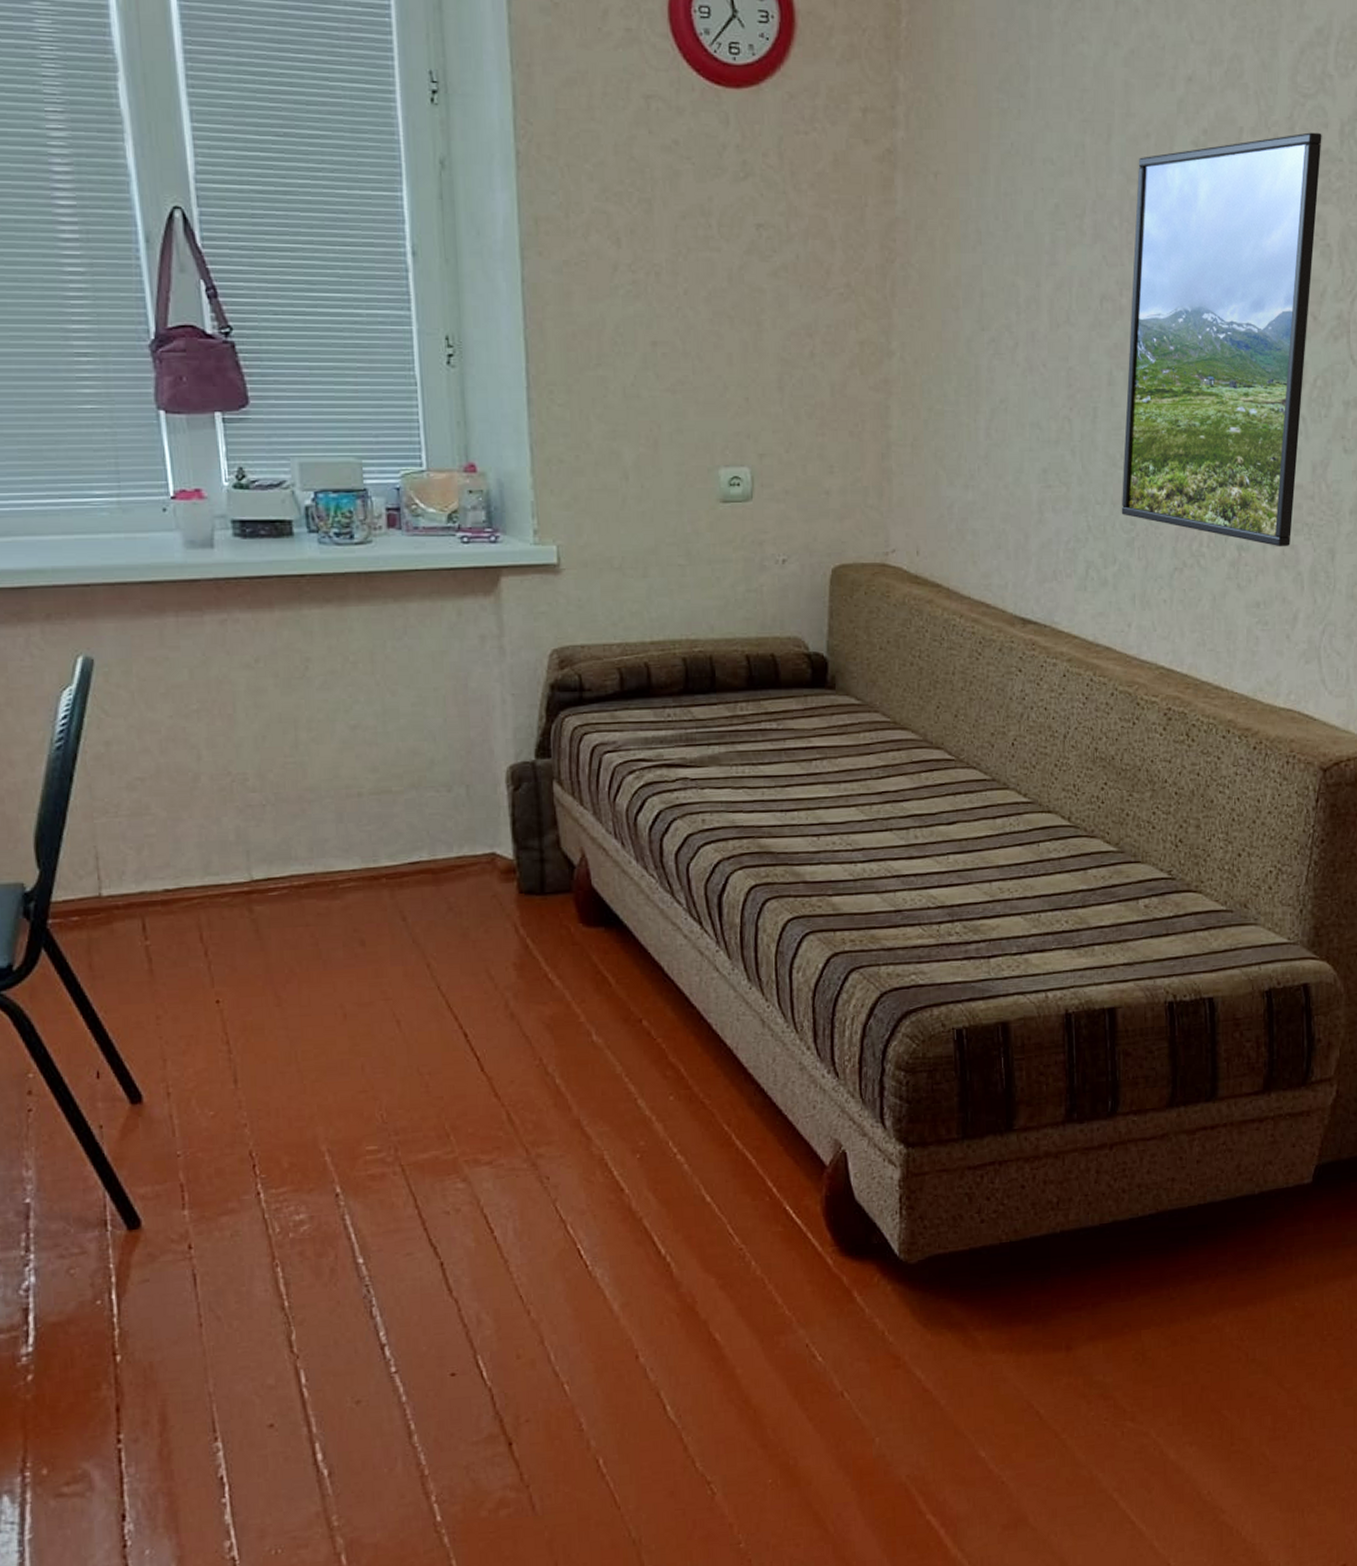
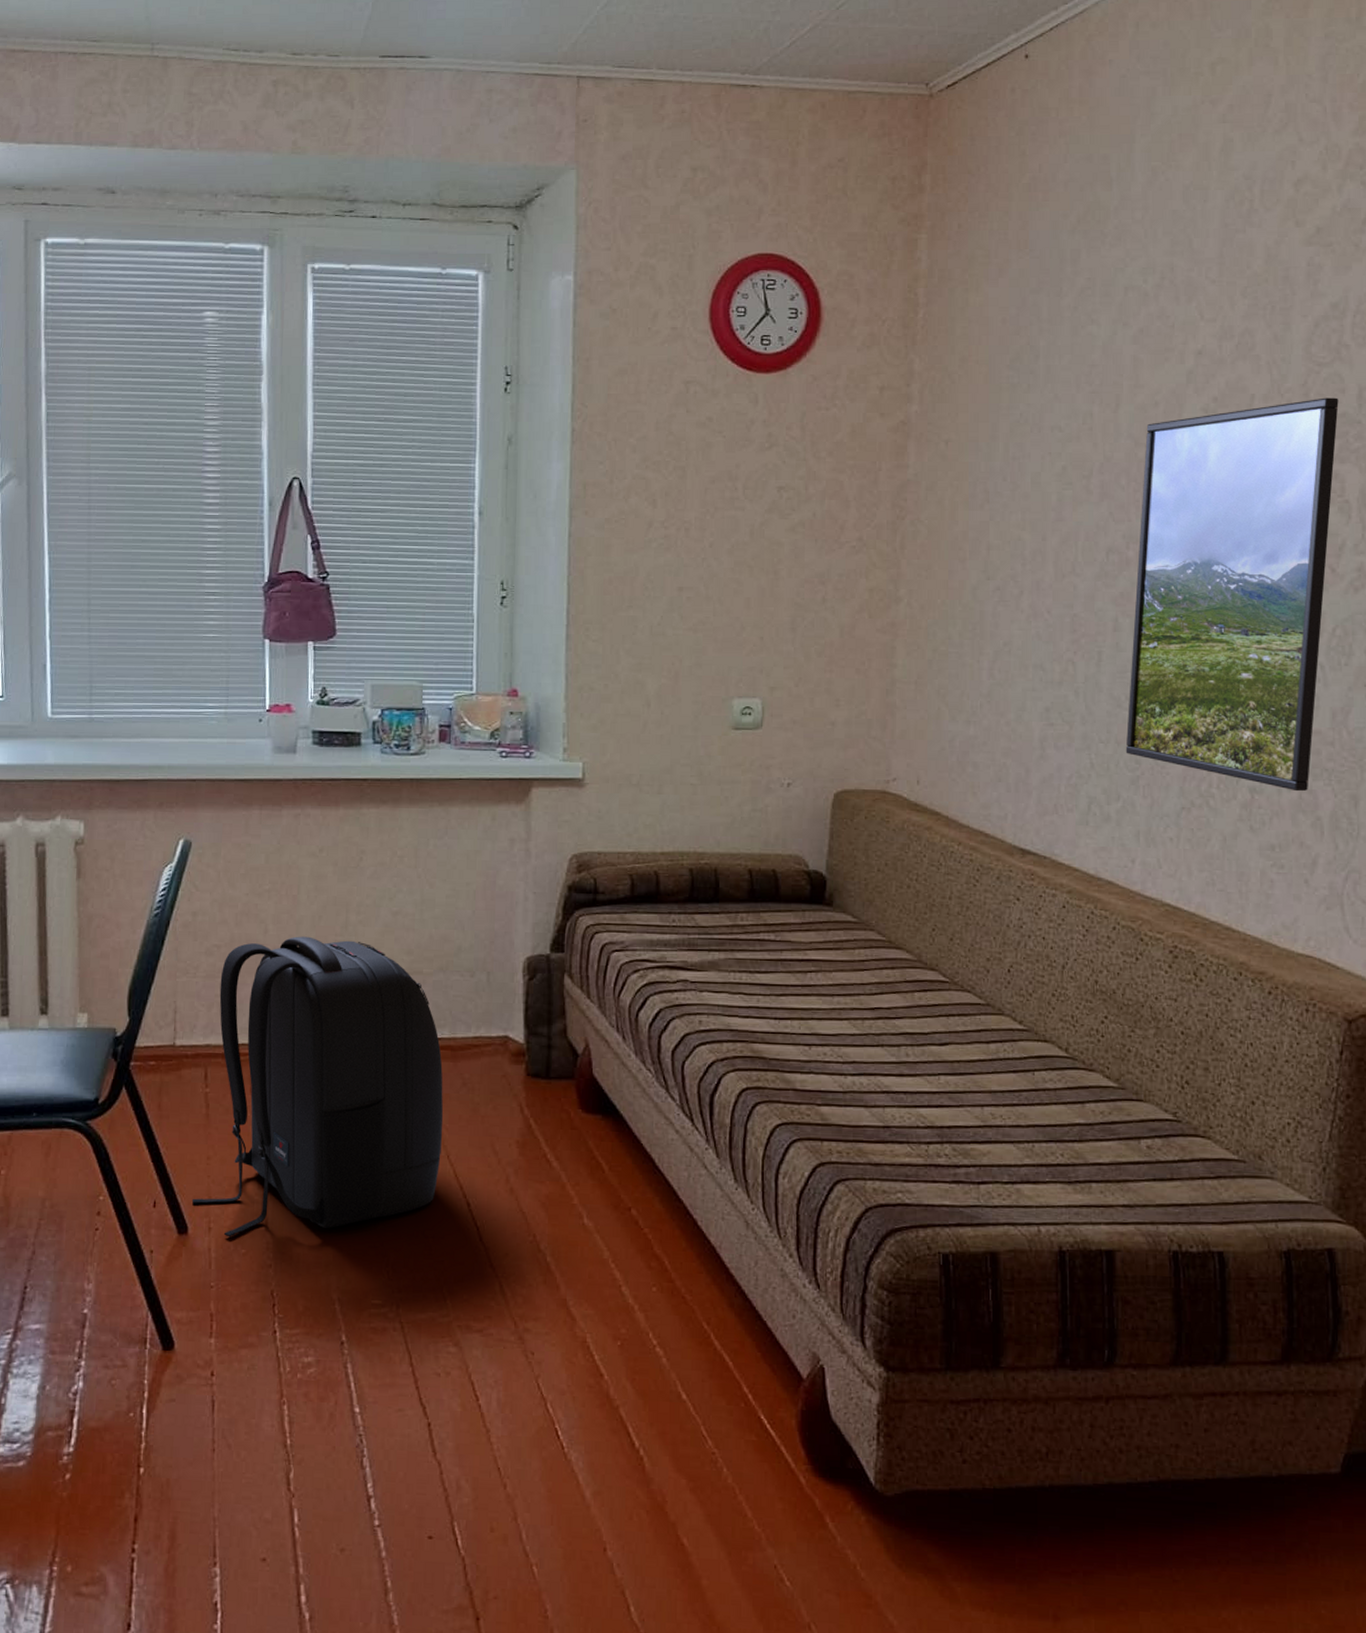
backpack: none [142,760,431,1101] -> present [191,936,444,1237]

